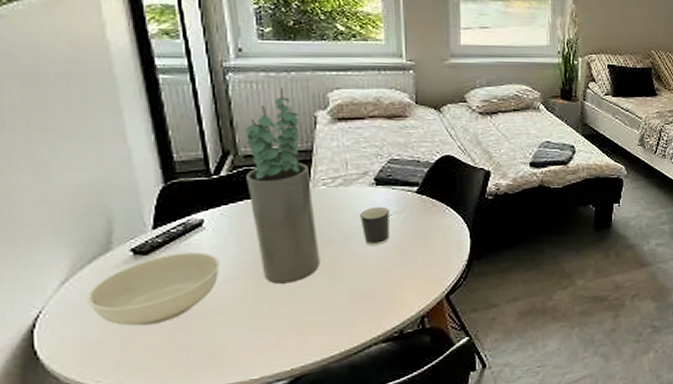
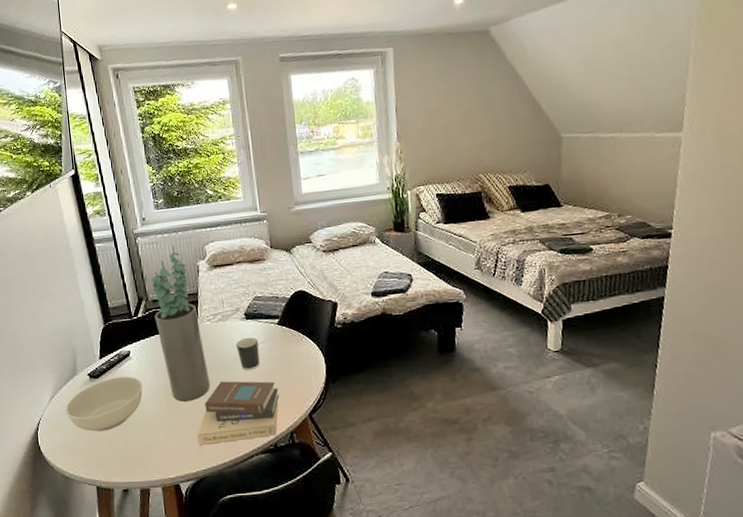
books: none [296,258,411,336] -> present [197,381,279,445]

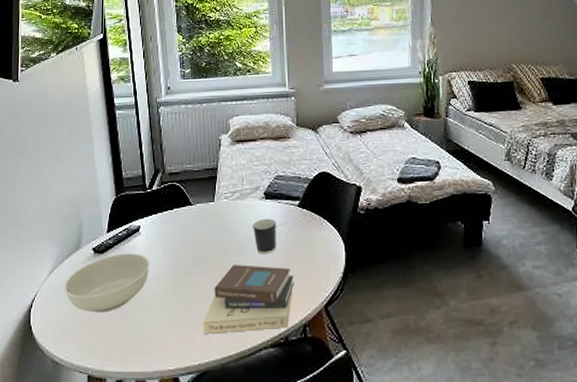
vase: present [151,245,210,402] -> none [170,117,222,284]

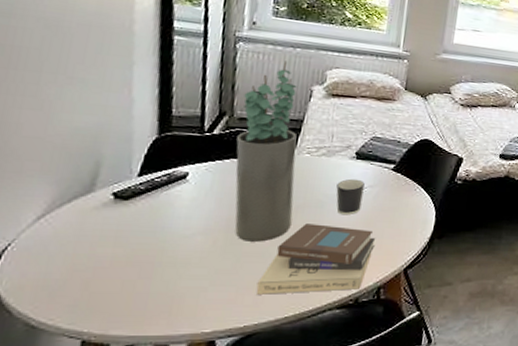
bowl: present [63,253,150,313] -> none [57,202,196,268]
vase: none [170,117,222,284] -> present [234,61,297,242]

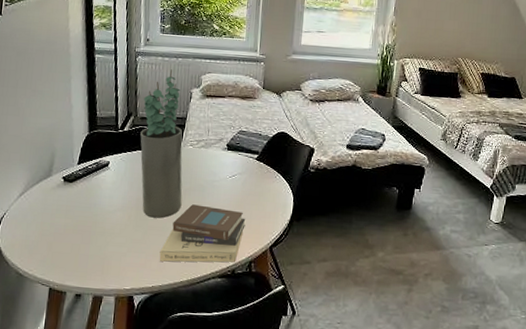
mug: present [336,178,365,216] -> none [213,167,235,198]

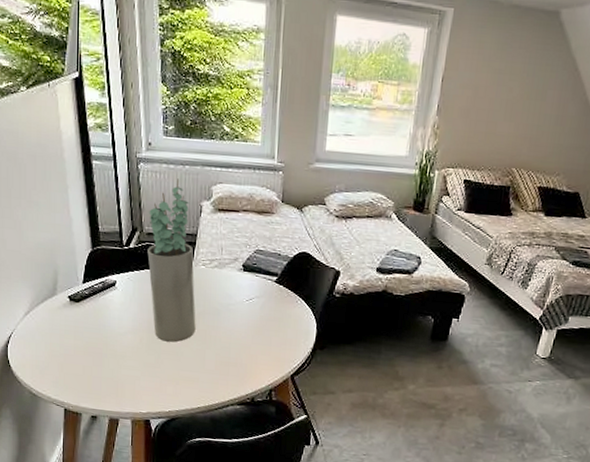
books: present [159,204,246,263] -> none [174,328,265,390]

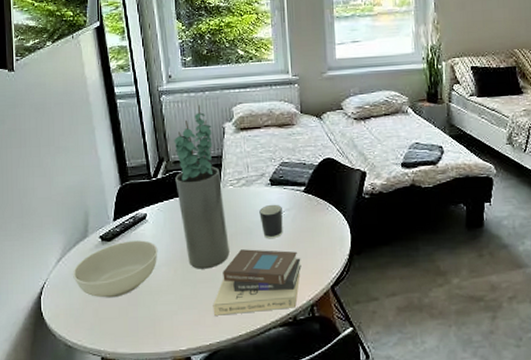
bowl: none [39,304,125,356] -> present [72,240,158,298]
books: none [174,328,265,390] -> present [213,249,301,316]
mug: none [229,289,252,323] -> present [259,204,283,239]

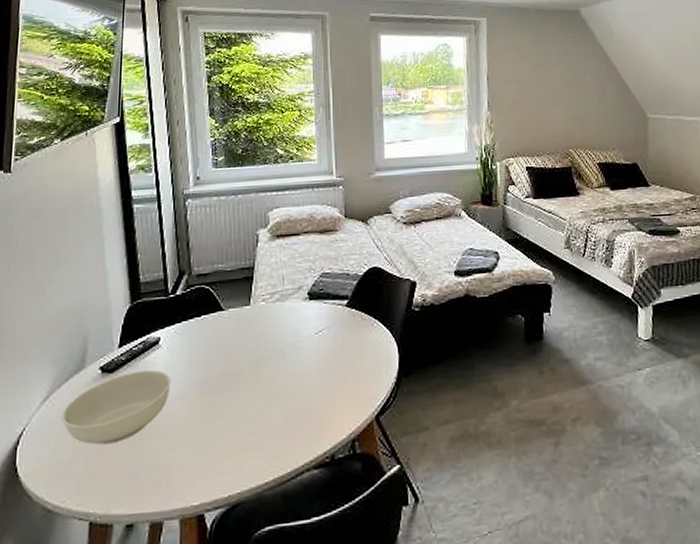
vase: present [174,105,230,269] -> none [197,210,258,403]
books: present [213,249,301,316] -> none [234,375,342,459]
mug: present [259,204,283,239] -> none [295,321,322,363]

